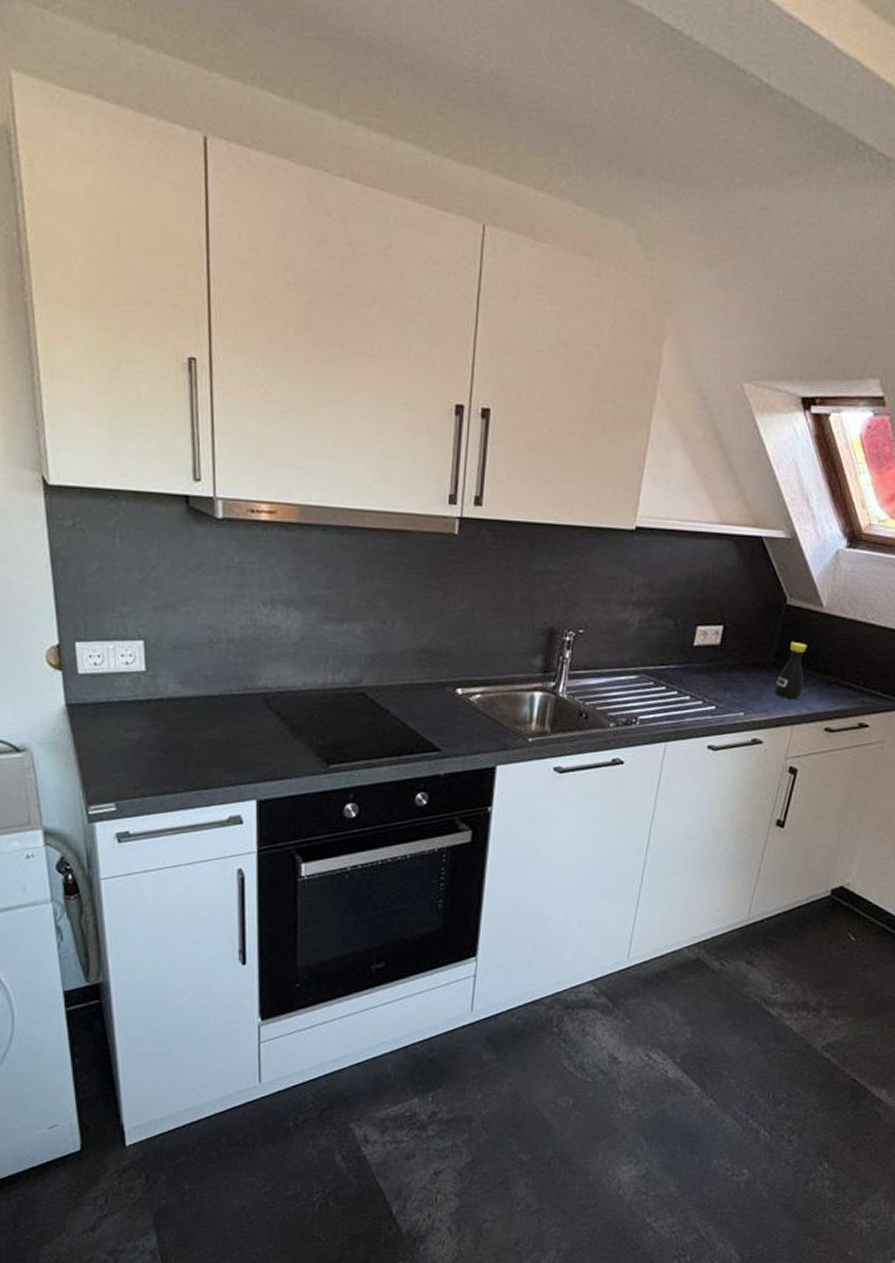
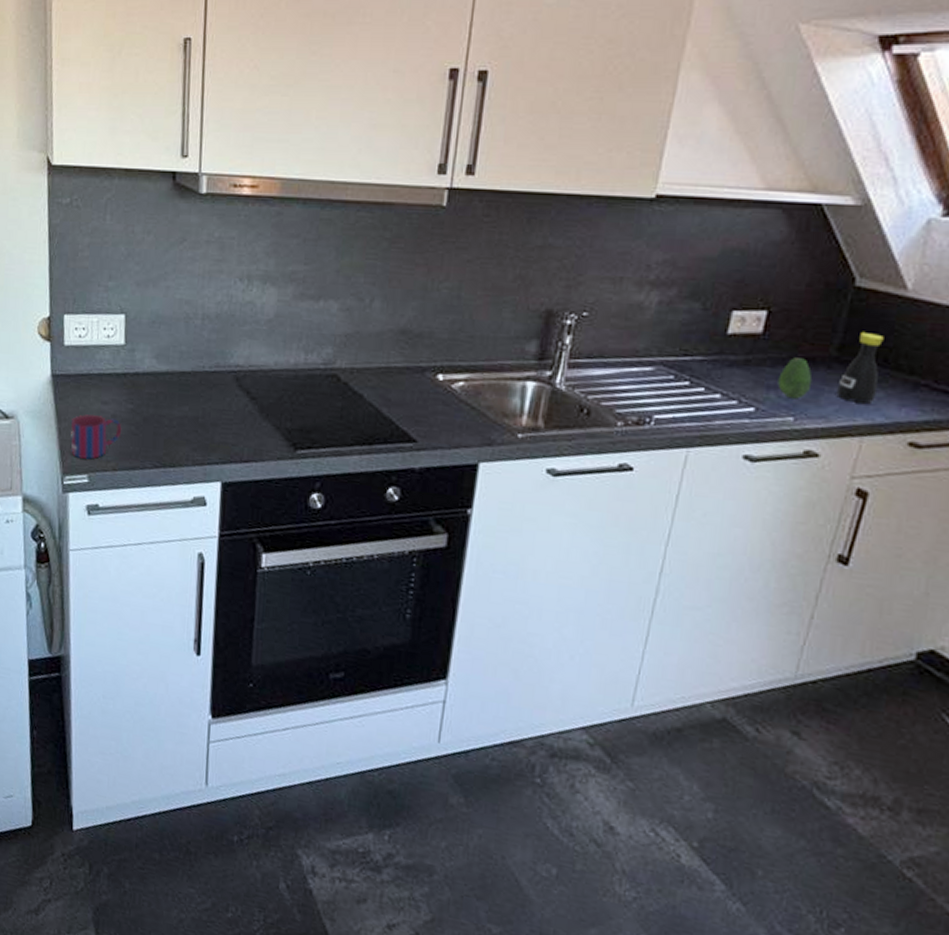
mug: none [91,743,149,788] -> present [70,414,122,459]
fruit: none [732,664,757,698] -> present [777,357,813,399]

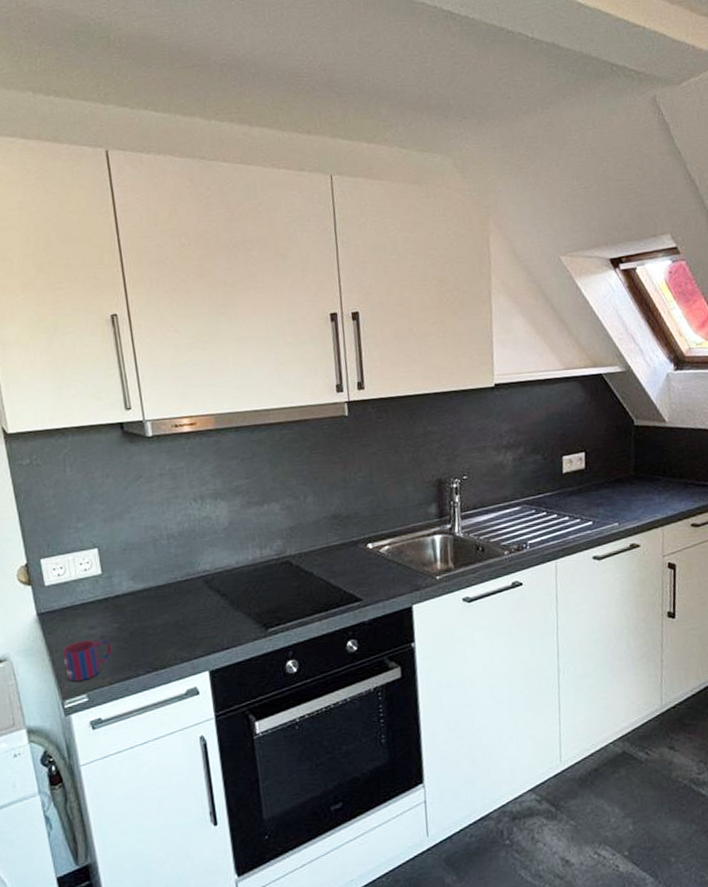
fruit: present [777,357,813,399] -> none [602,480,624,510]
bottle: present [836,333,884,404] -> none [639,455,665,505]

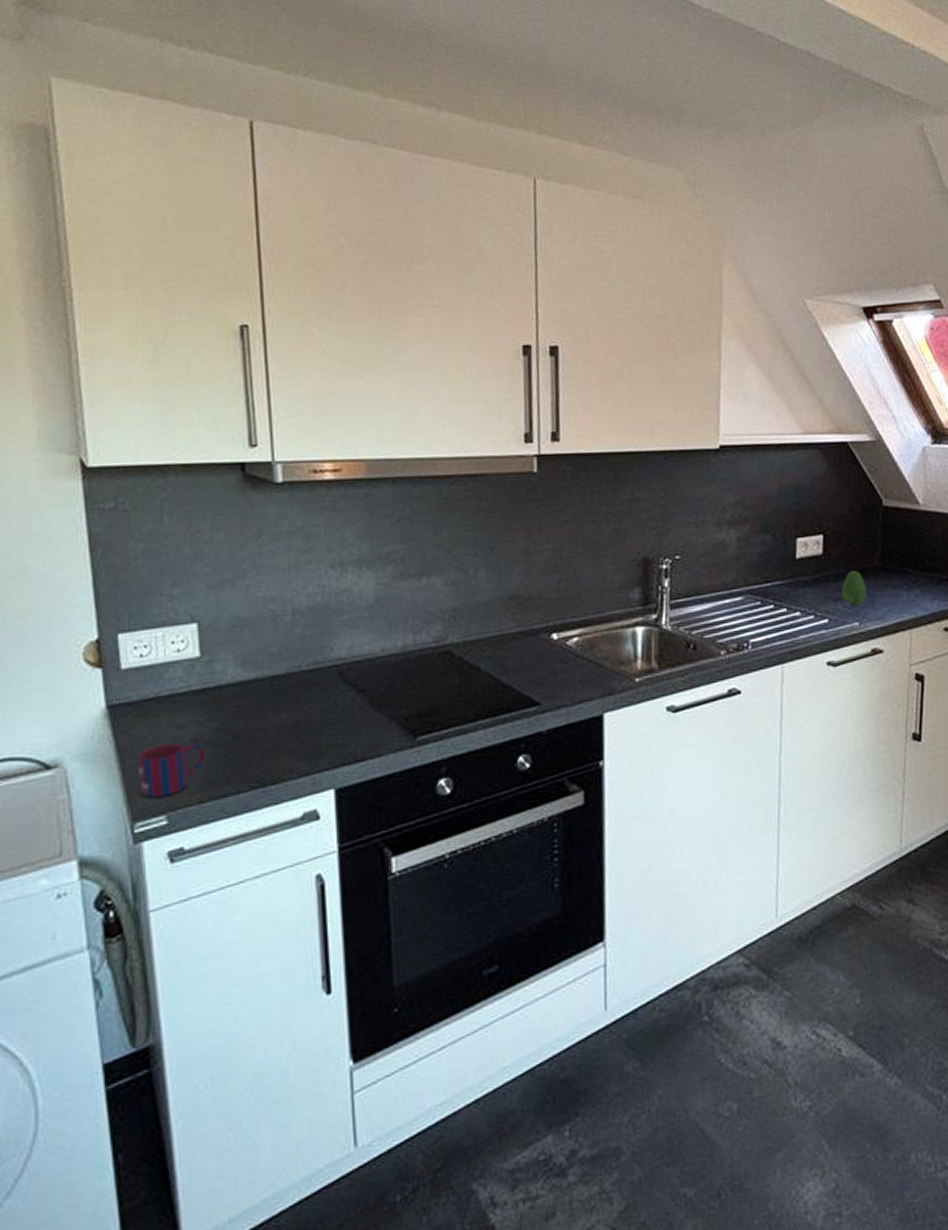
fruit: none [602,480,624,510] -> present [841,571,867,607]

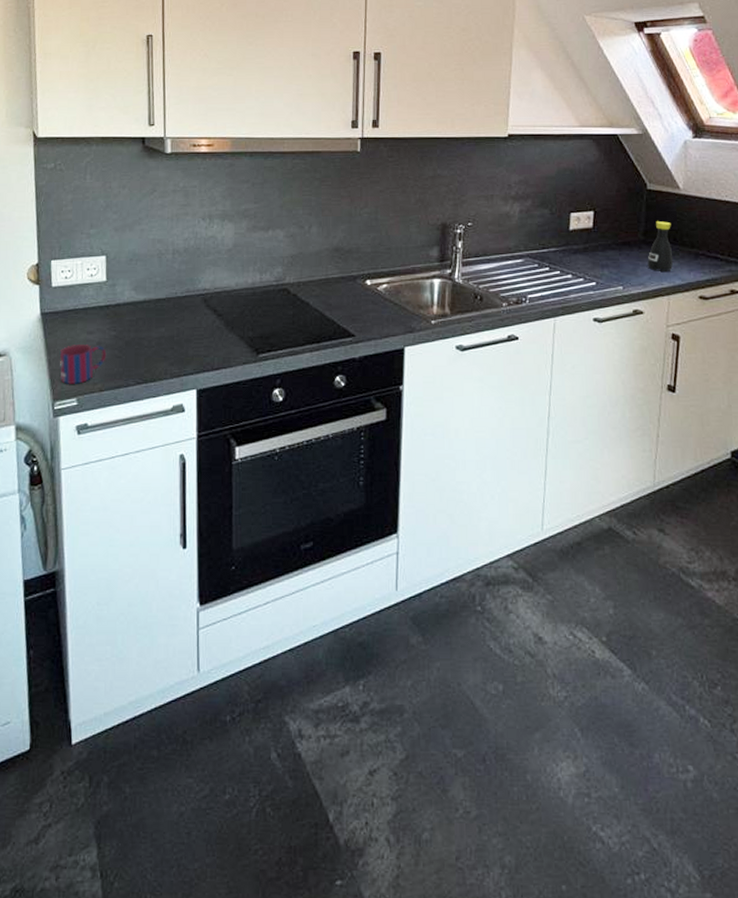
fruit: present [841,571,867,607] -> none [608,243,631,273]
bottle: none [885,543,915,602] -> present [647,221,673,271]

